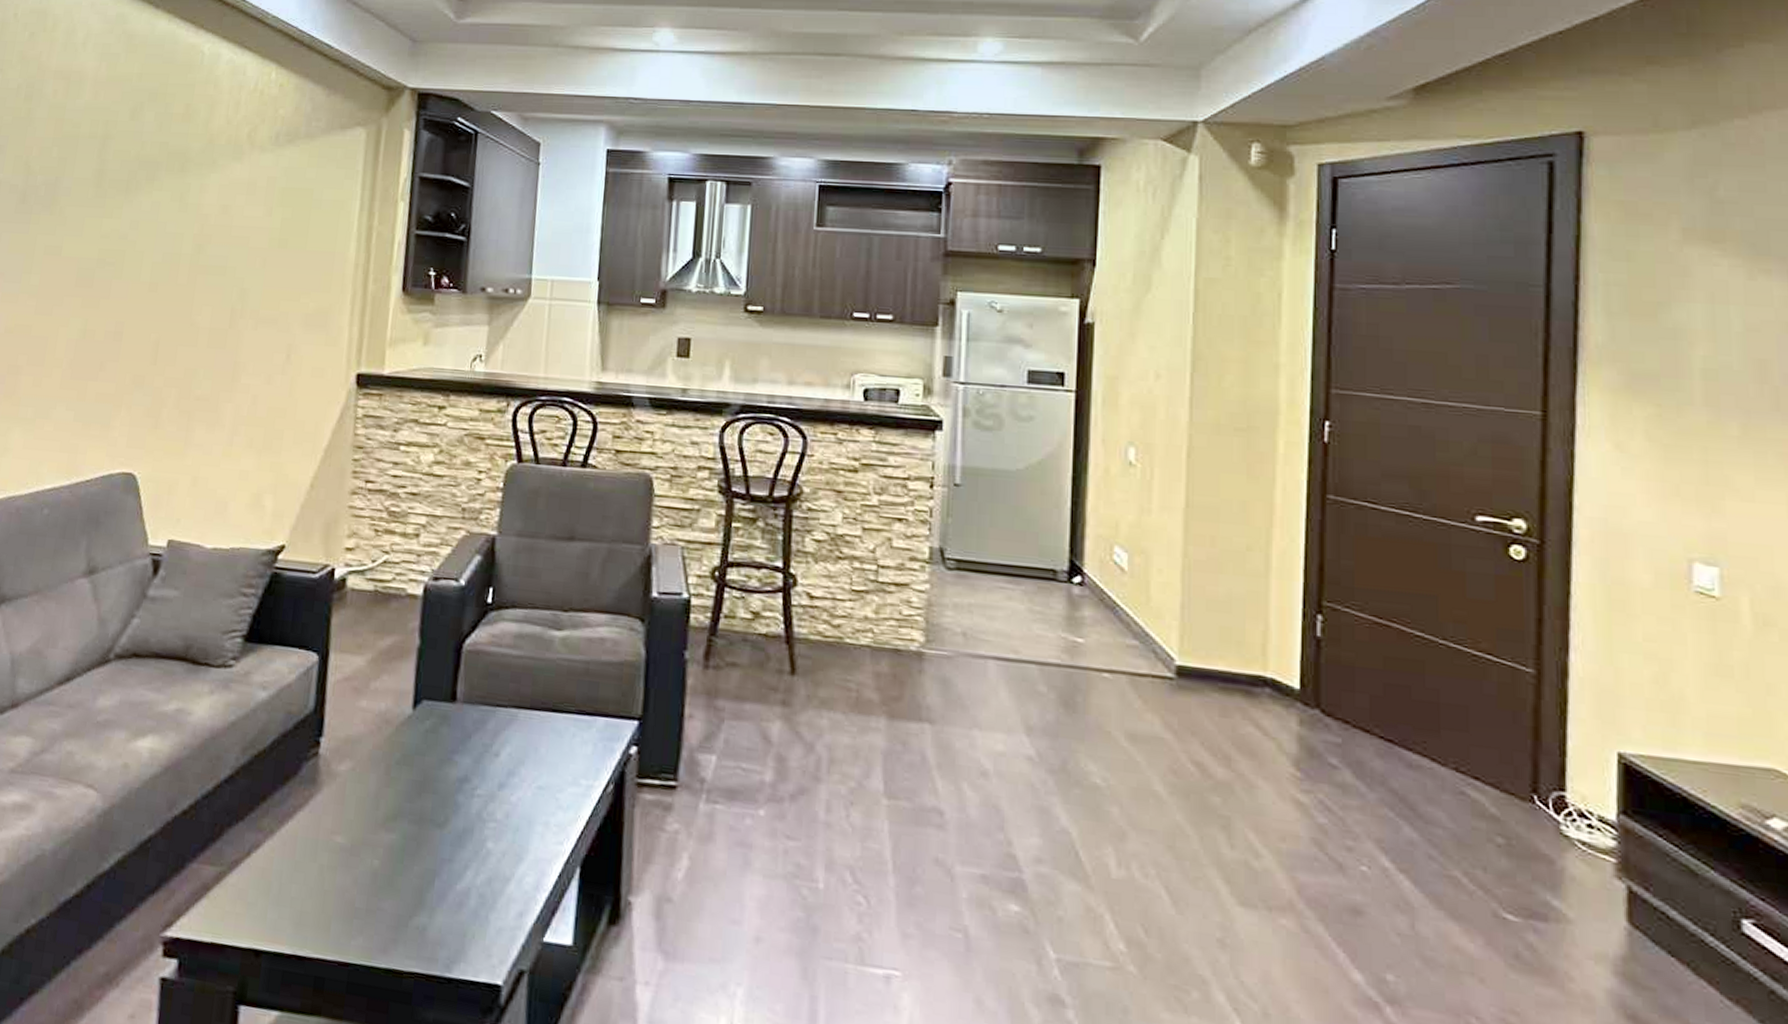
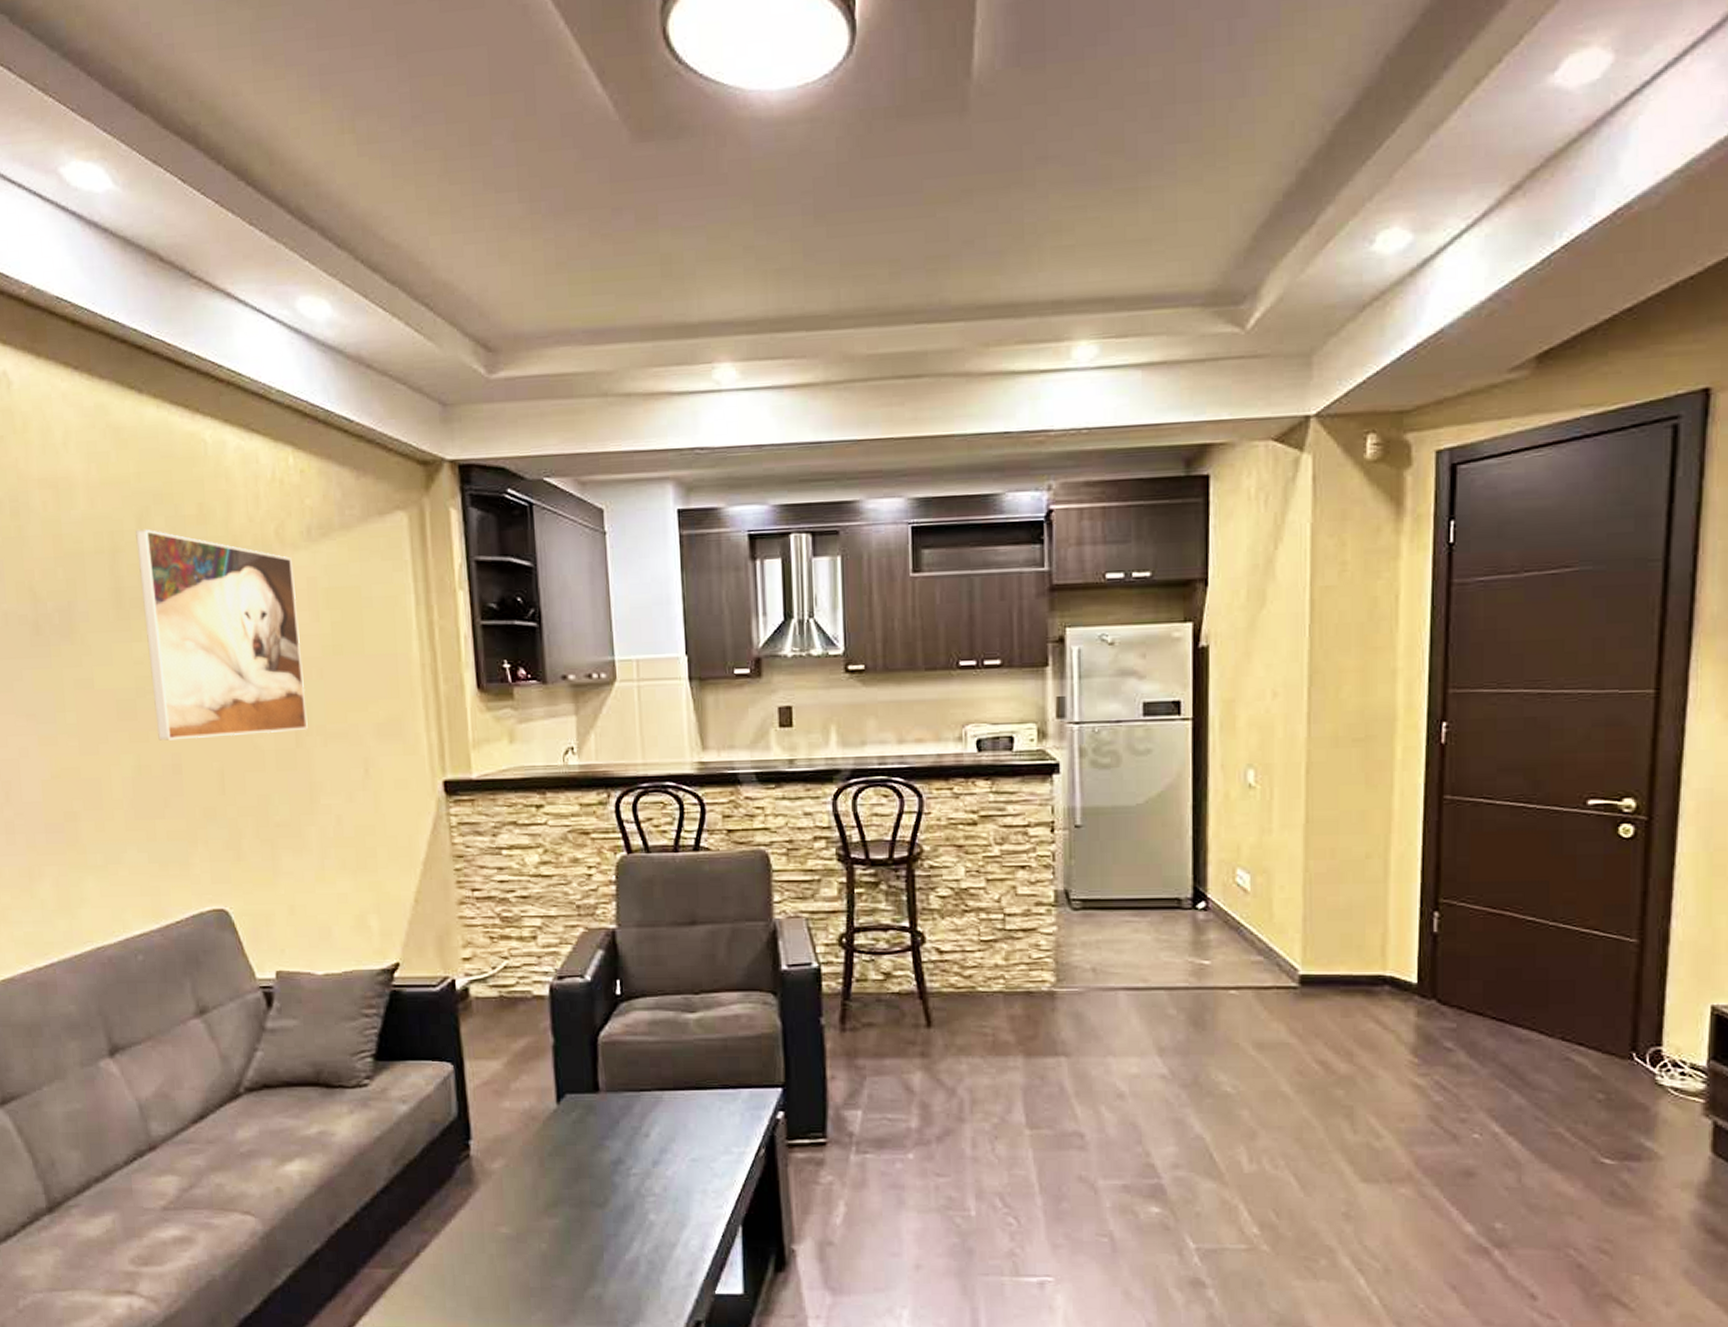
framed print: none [107,121,258,313] -> present [135,529,308,741]

